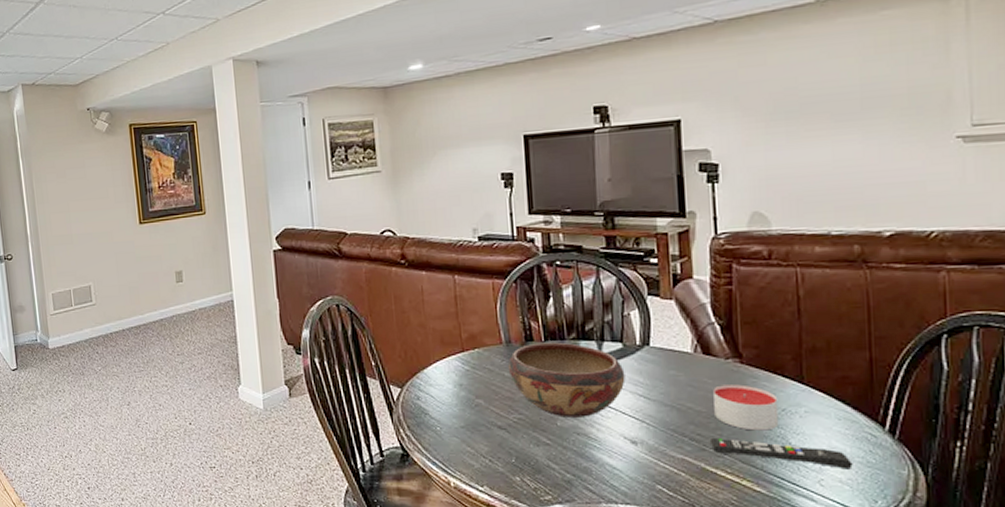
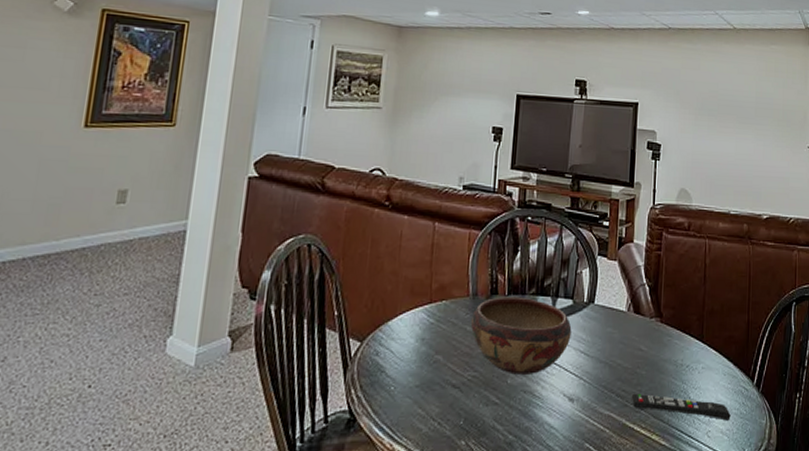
candle: present [713,384,779,431] -> none [637,342,685,386]

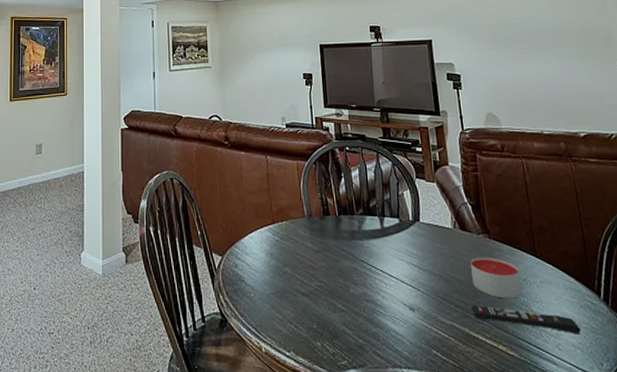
decorative bowl: present [470,296,572,375] -> none [309,217,403,285]
candle: none [637,342,685,386] -> present [470,257,523,299]

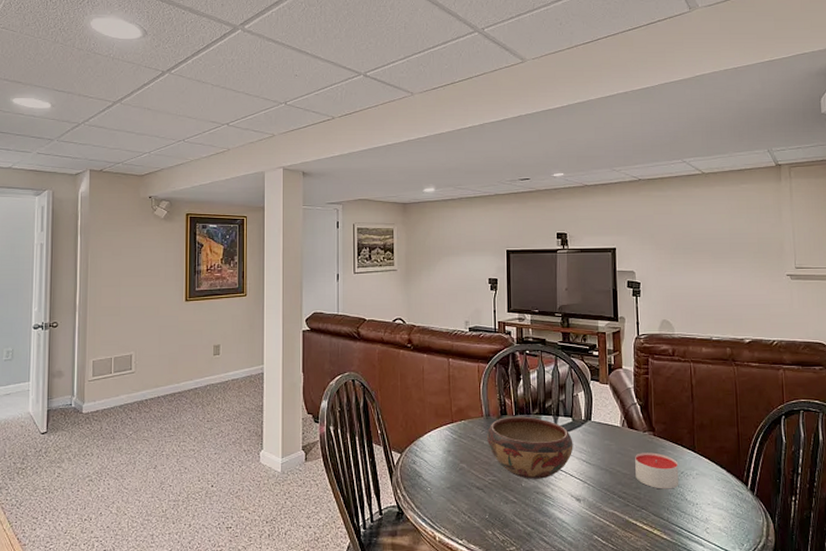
decorative bowl: none [309,217,403,285] -> present [486,416,573,479]
remote control: present [470,304,581,335] -> none [632,495,728,520]

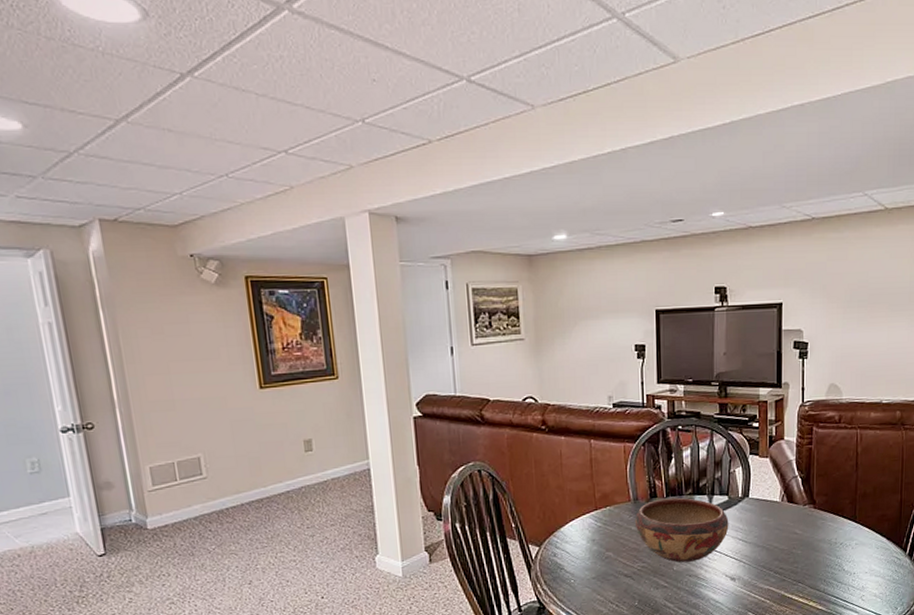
candle: present [635,452,679,489] -> none [793,525,838,562]

